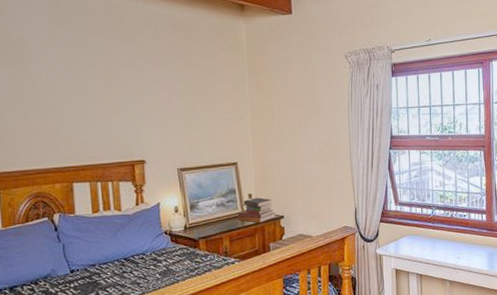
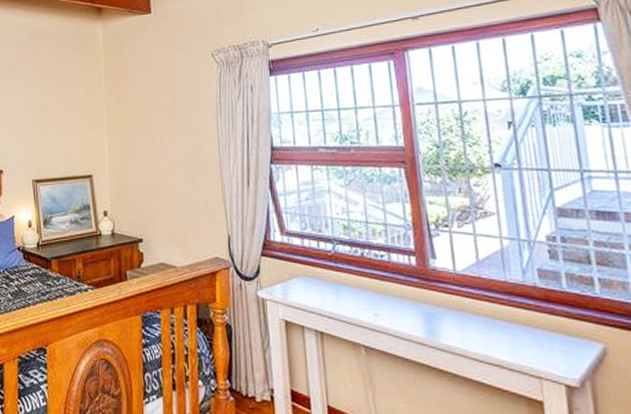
books: present [238,197,276,223] -> none [92,216,133,245]

